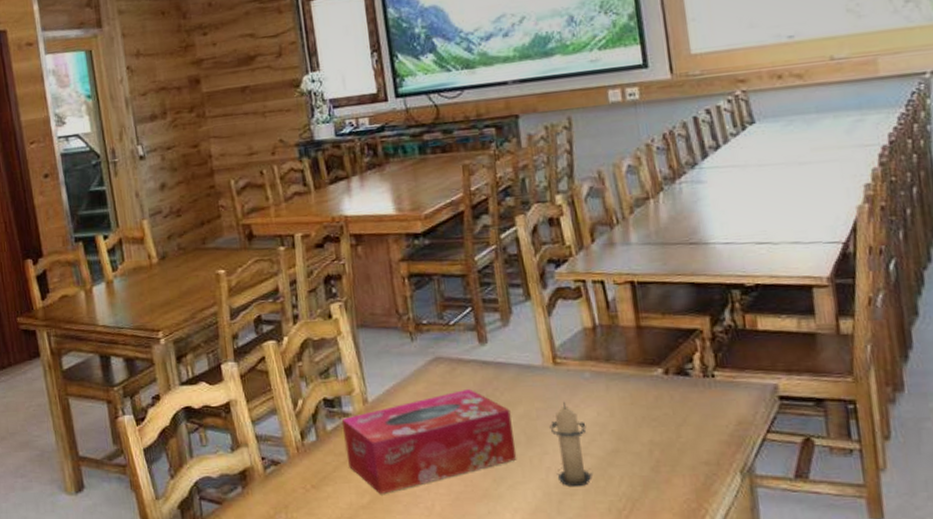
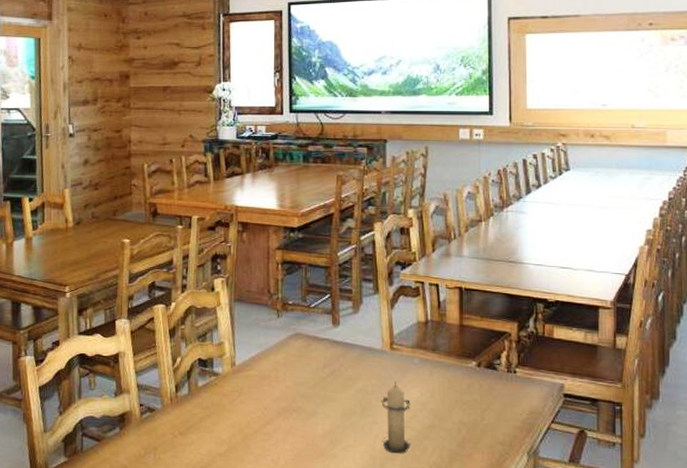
tissue box: present [341,388,517,494] -> none [211,362,352,445]

